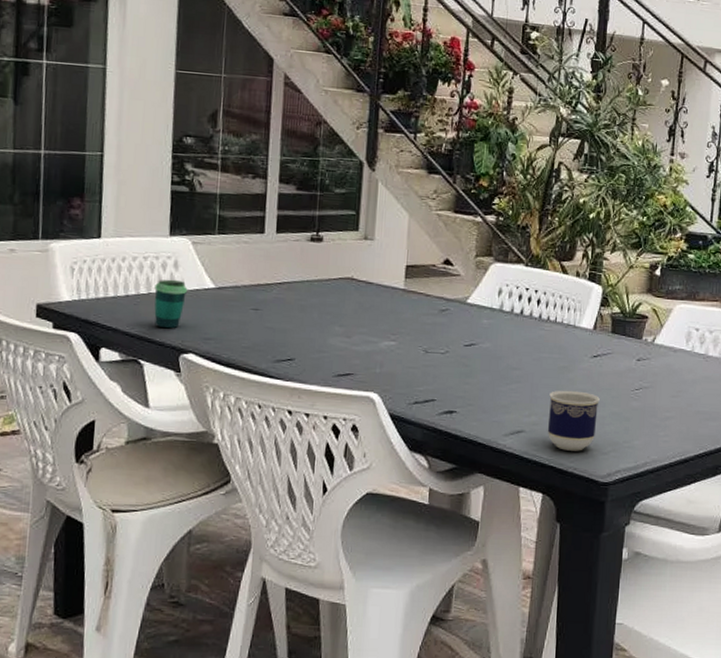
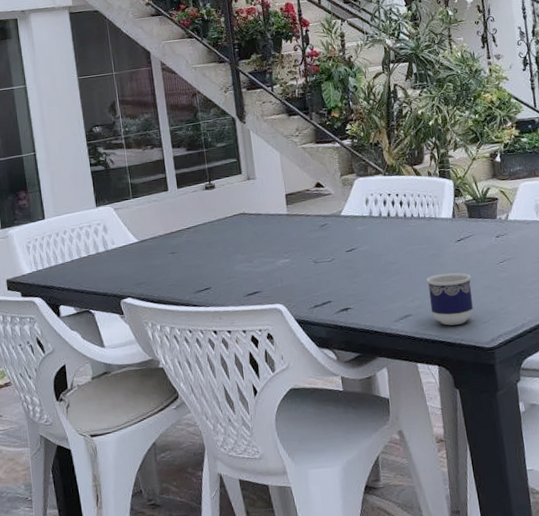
cup: present [154,279,188,329] -> none [92,240,118,282]

